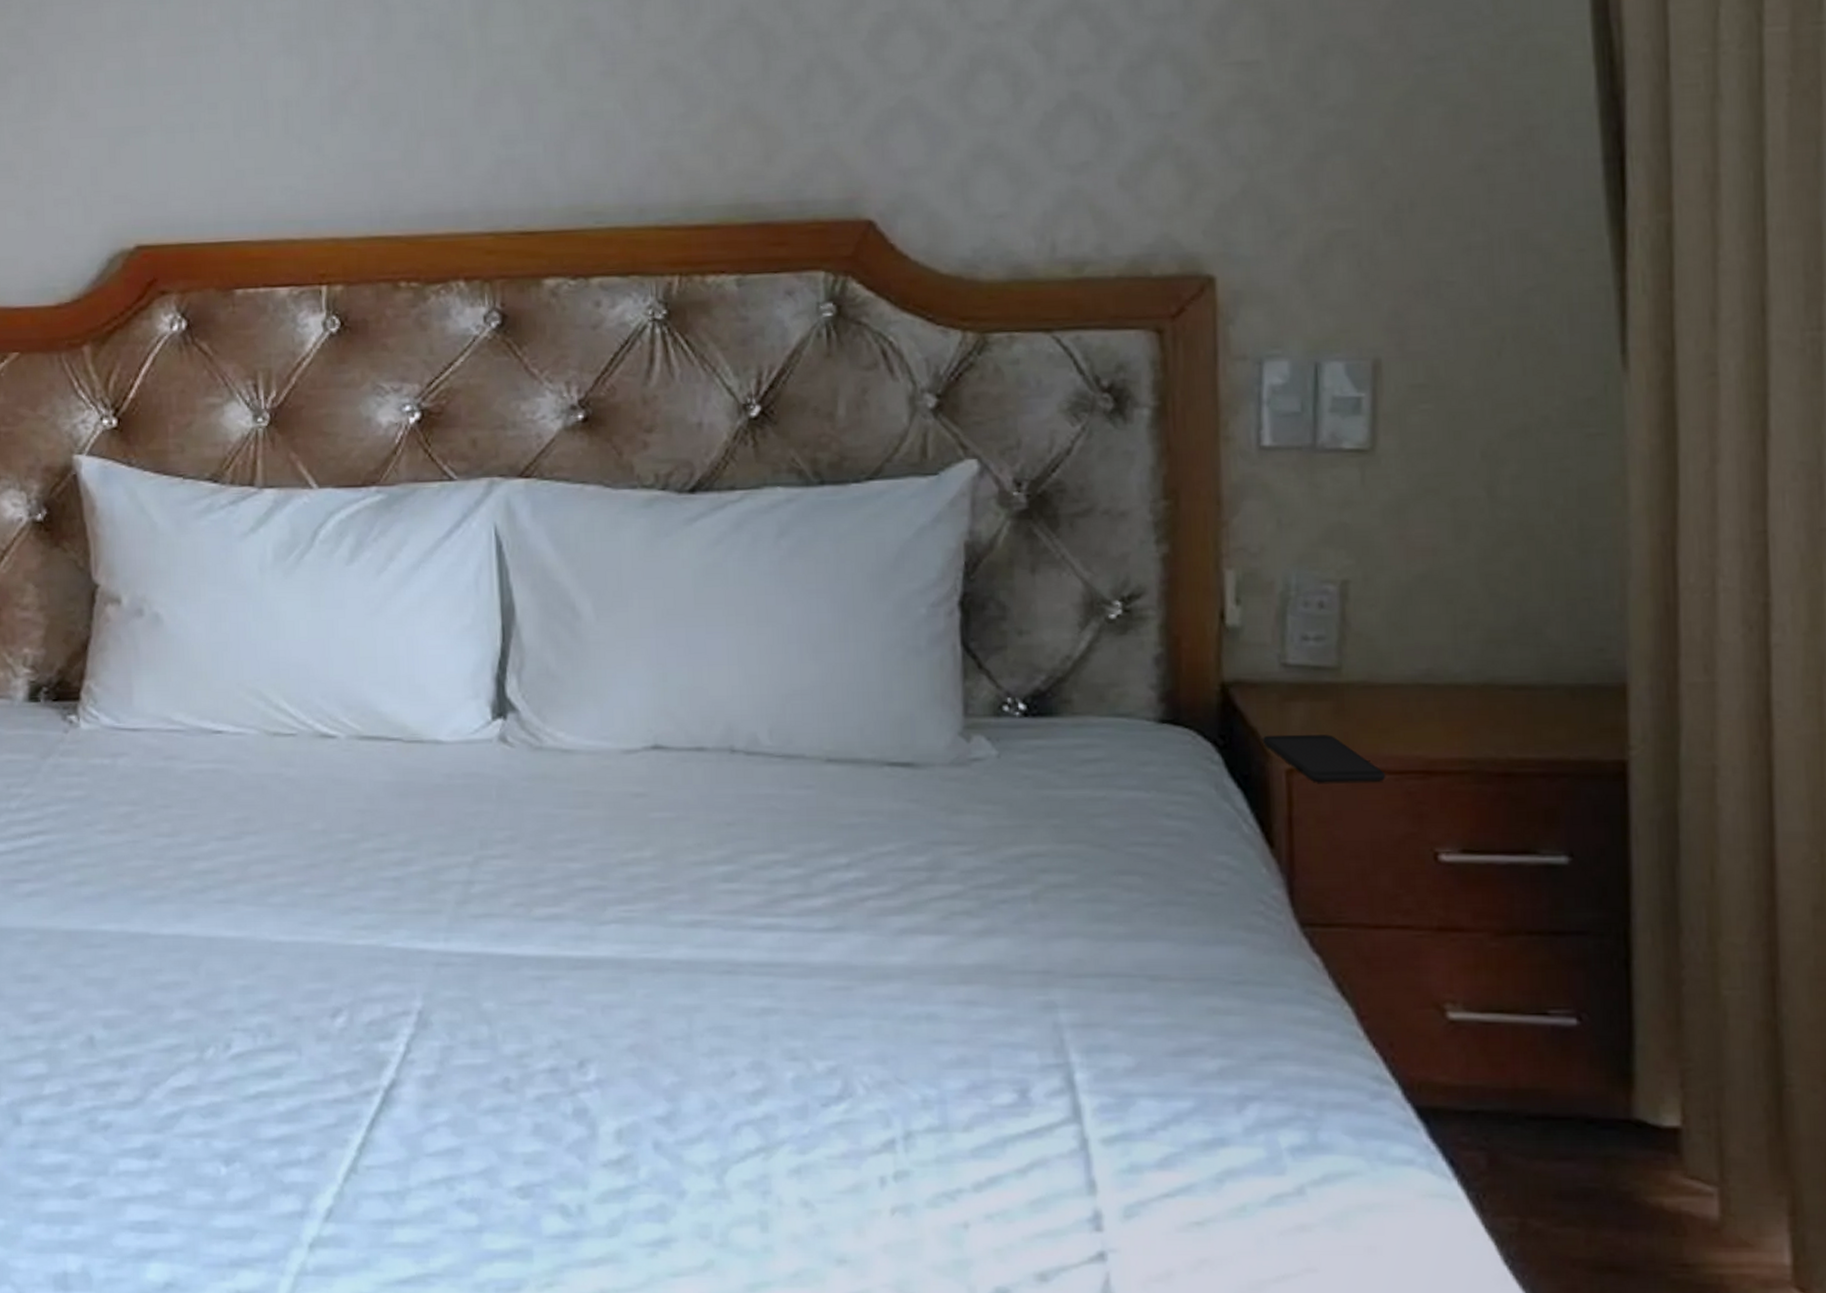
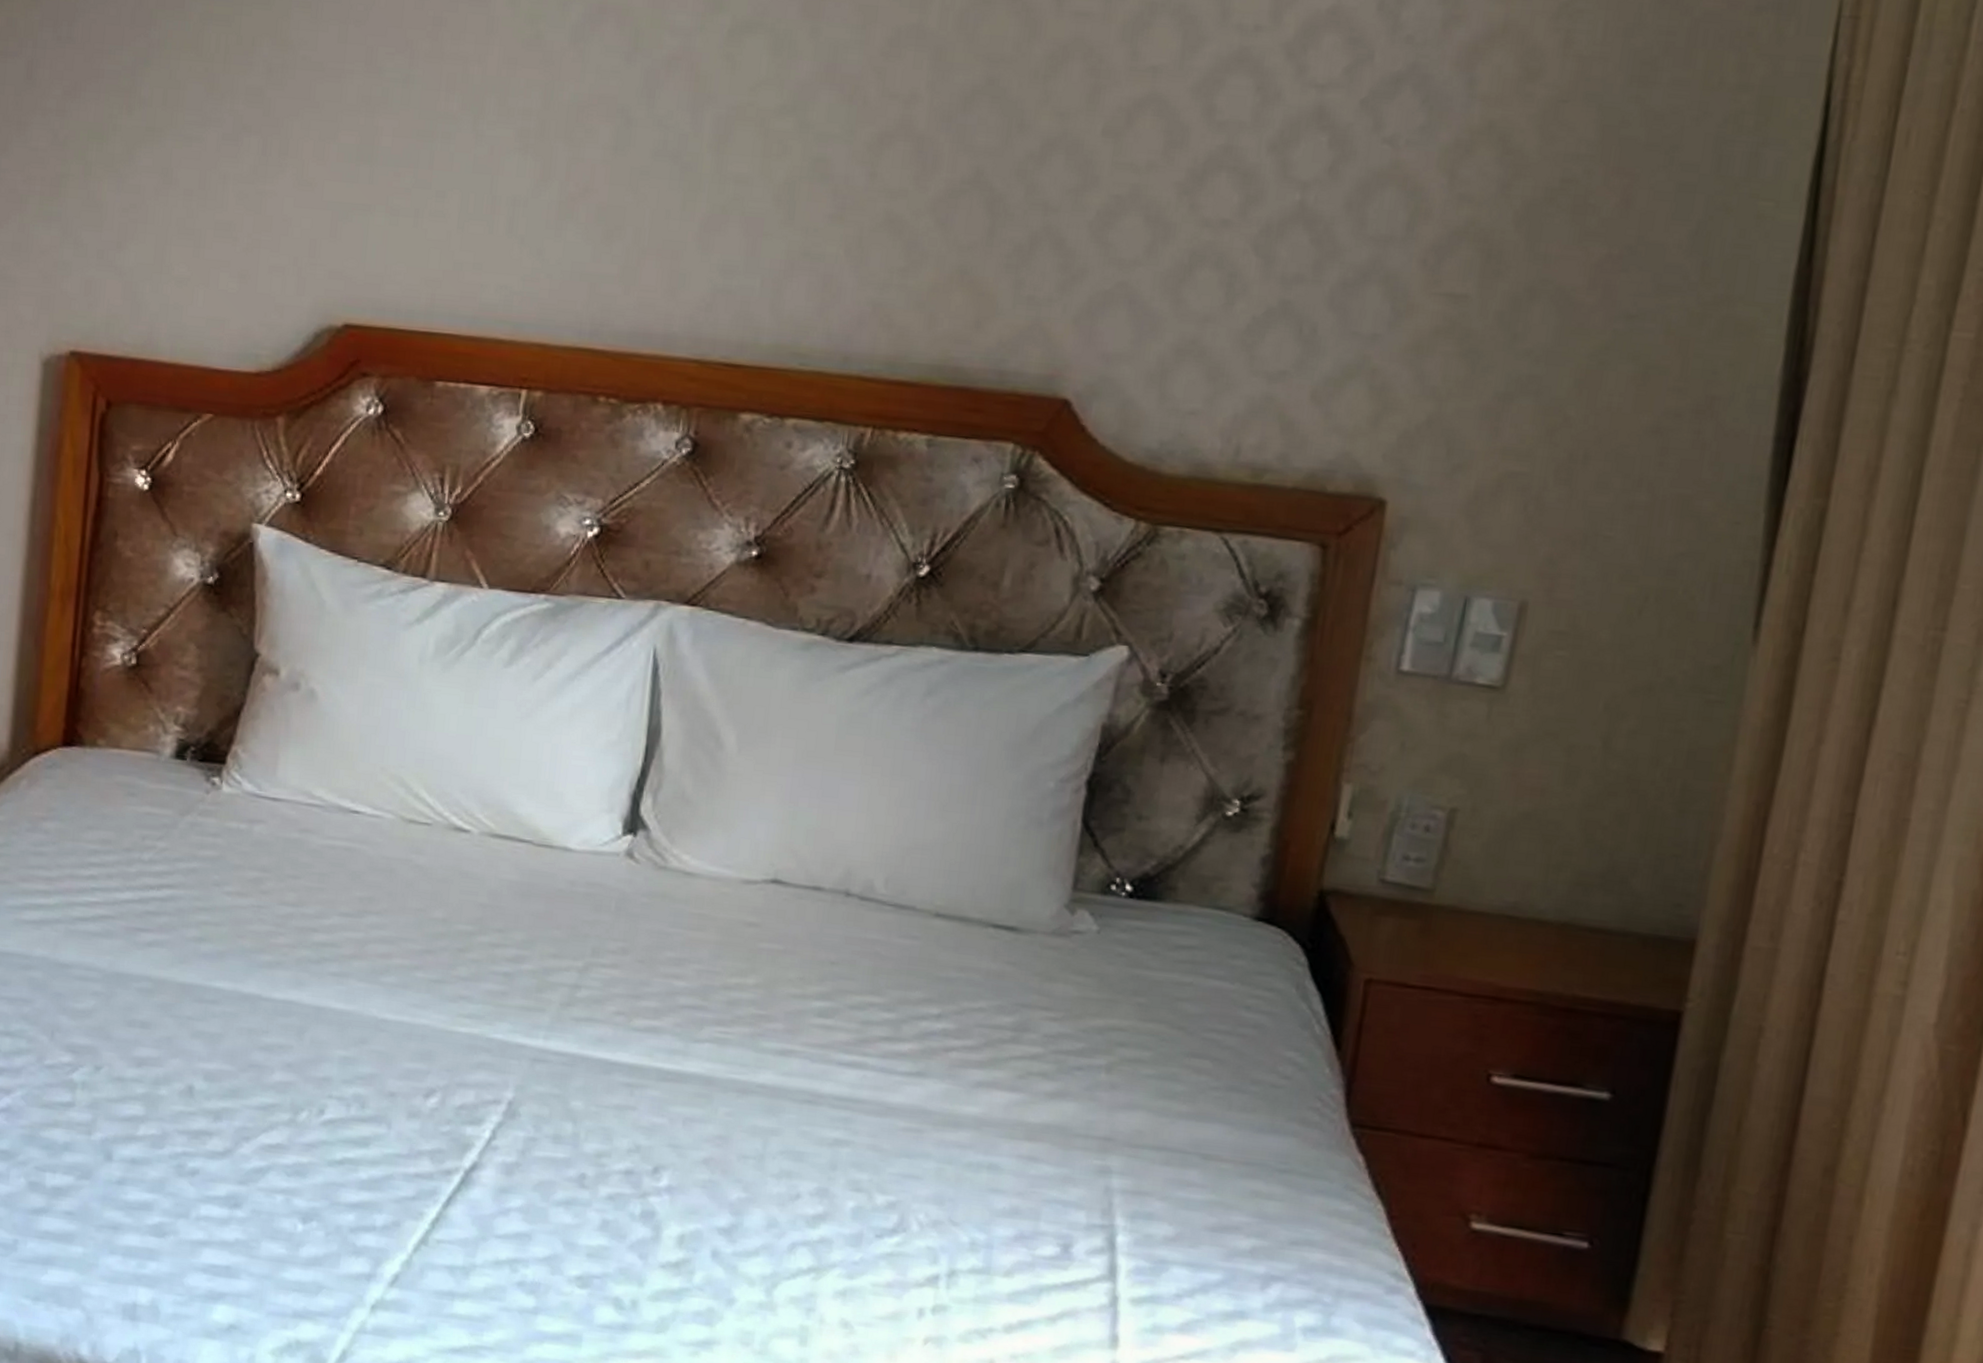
mobile phone: present [1262,734,1386,783] -> none [1348,944,1457,1002]

